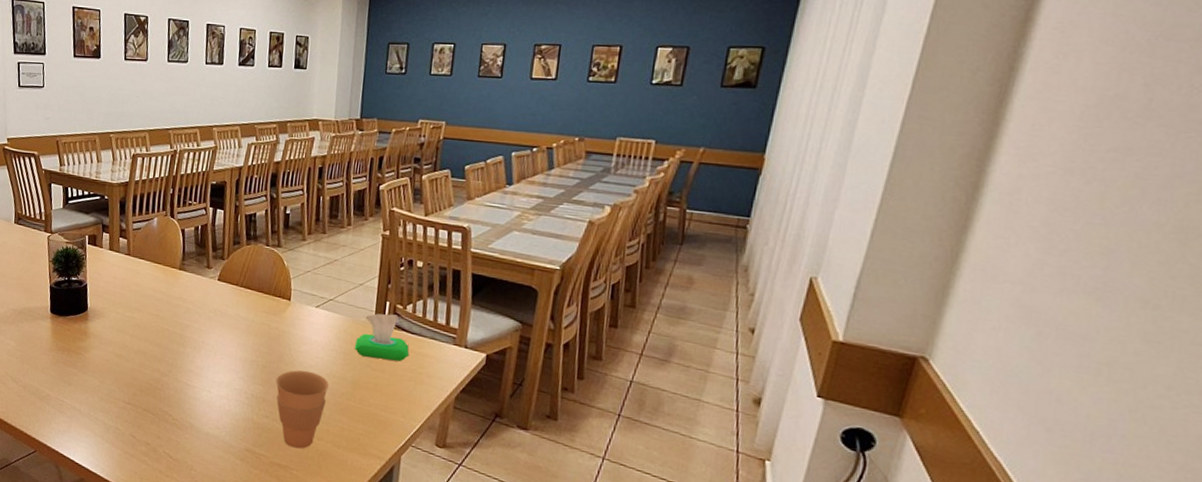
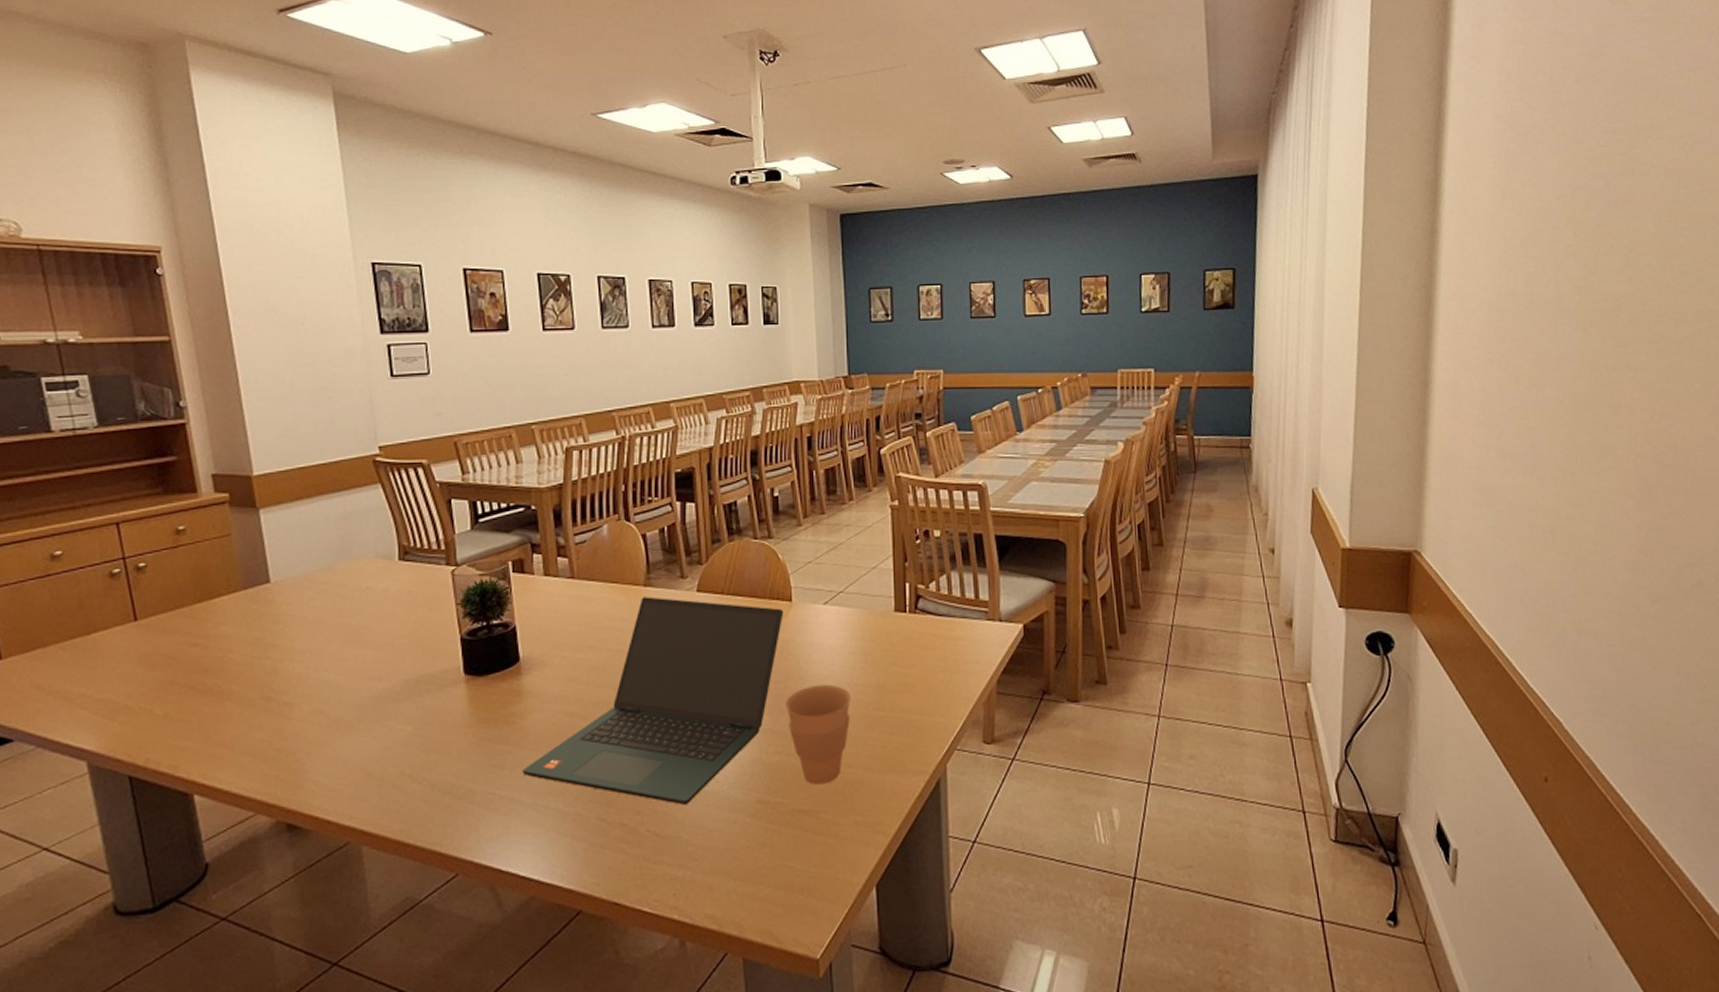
laptop: none [83,278,284,440] -> present [522,596,784,805]
wet wipes pack: present [354,313,410,362] -> none [875,597,940,653]

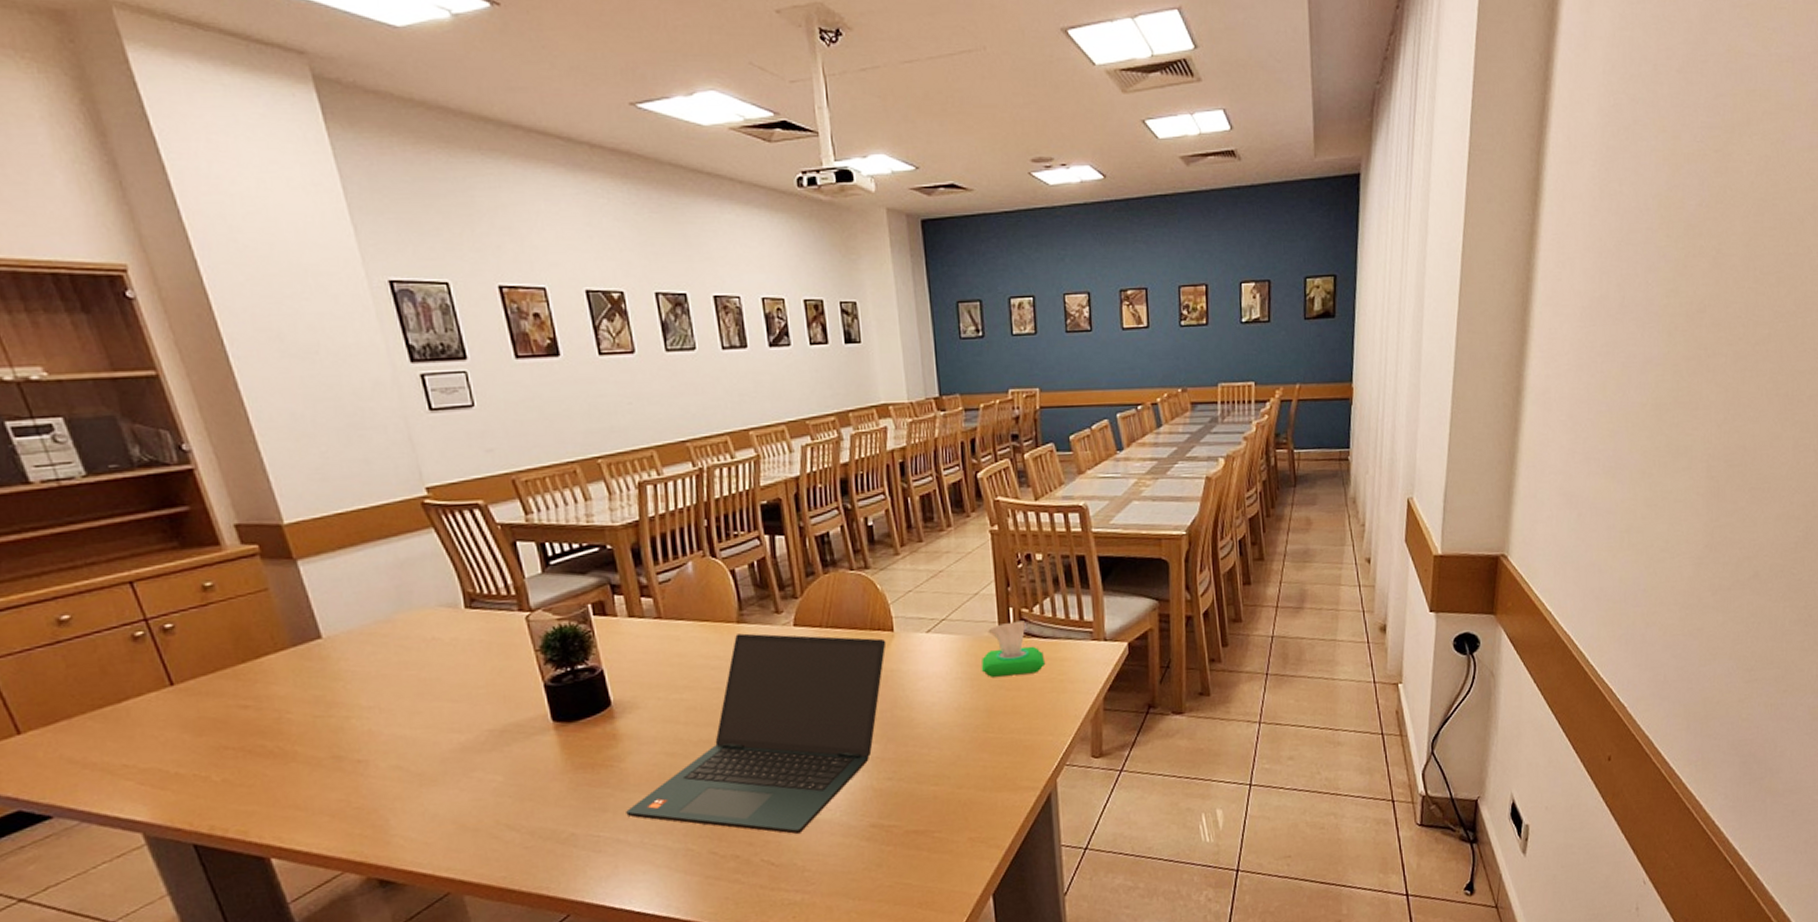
cup: present [785,684,851,785] -> none [893,710,960,807]
wet wipes pack: none [875,597,940,653] -> present [981,620,1046,677]

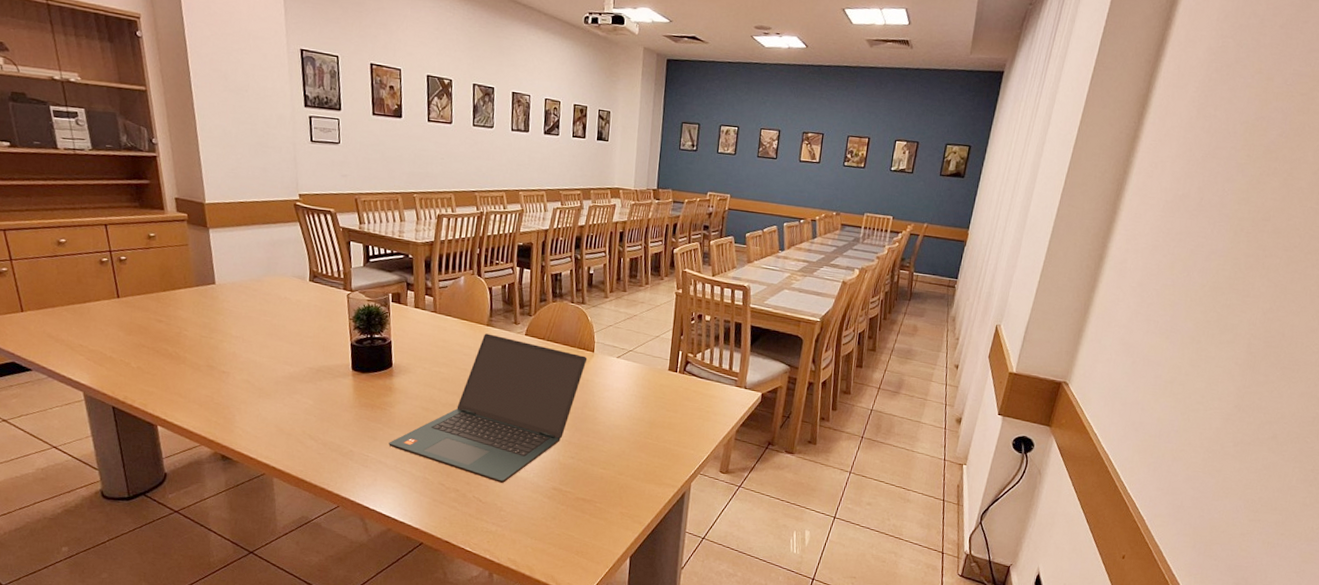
wet wipes pack: present [981,620,1046,677] -> none [651,361,699,403]

